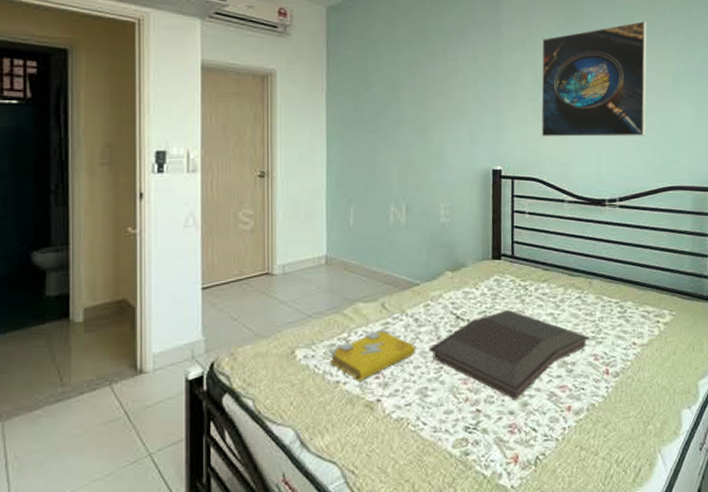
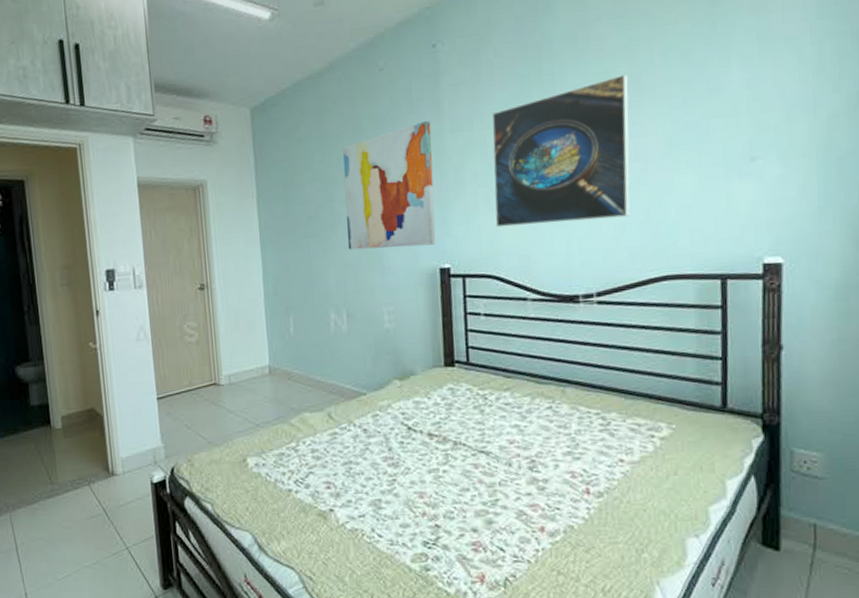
spell book: present [328,329,416,381] -> none [278,439,366,491]
wall art: none [411,38,491,149] -> present [343,120,436,250]
serving tray: present [429,309,590,400] -> none [380,420,564,517]

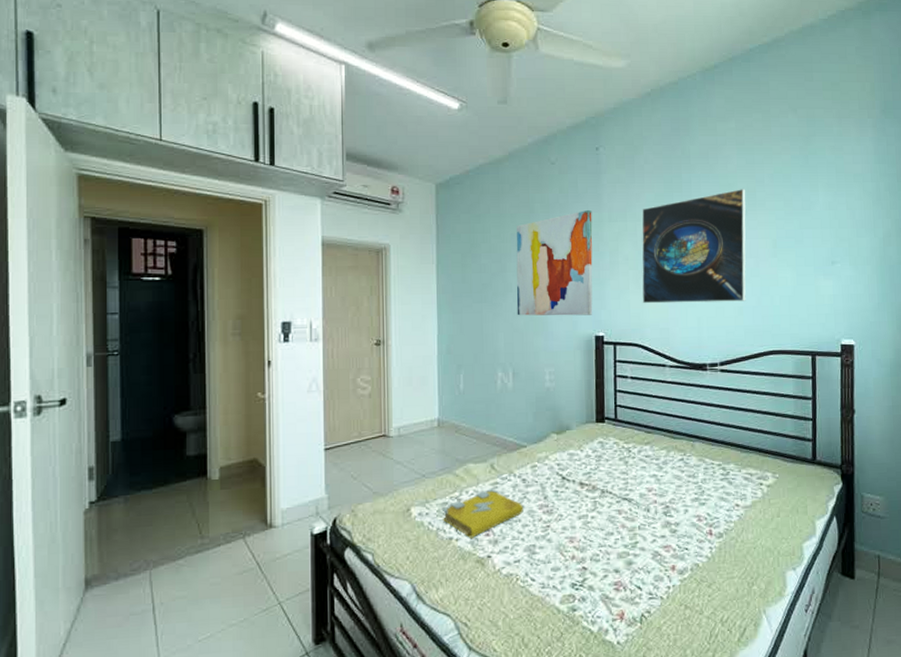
spell book: none [278,439,366,491] -> present [441,489,524,538]

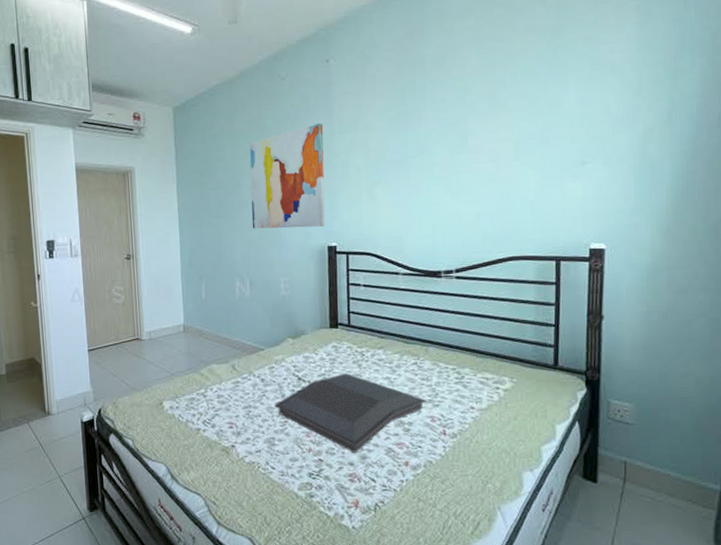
spell book: present [441,489,524,538] -> none [190,387,263,430]
serving tray: none [536,471,693,559] -> present [274,373,426,453]
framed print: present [641,189,746,304] -> none [373,91,486,214]

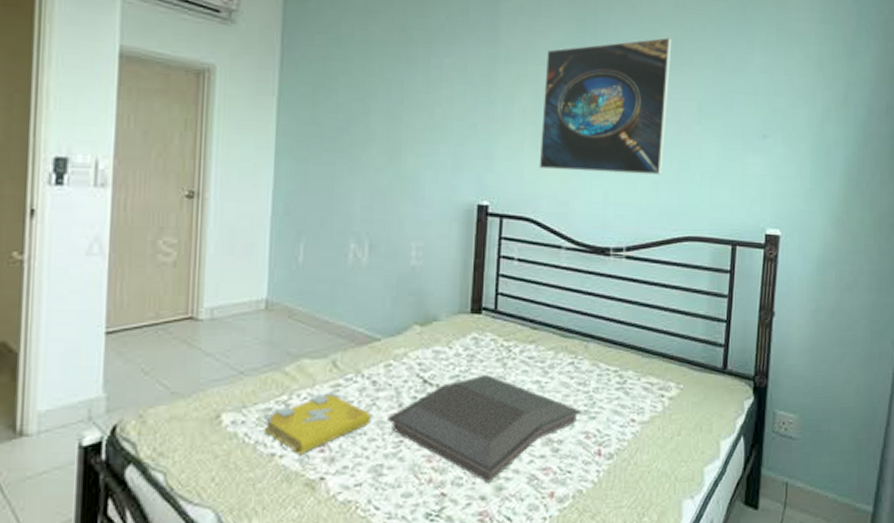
spell book: none [190,387,263,430] -> present [262,392,371,455]
wall art: present [249,122,326,229] -> none [380,44,485,178]
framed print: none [373,91,486,214] -> present [538,37,672,175]

